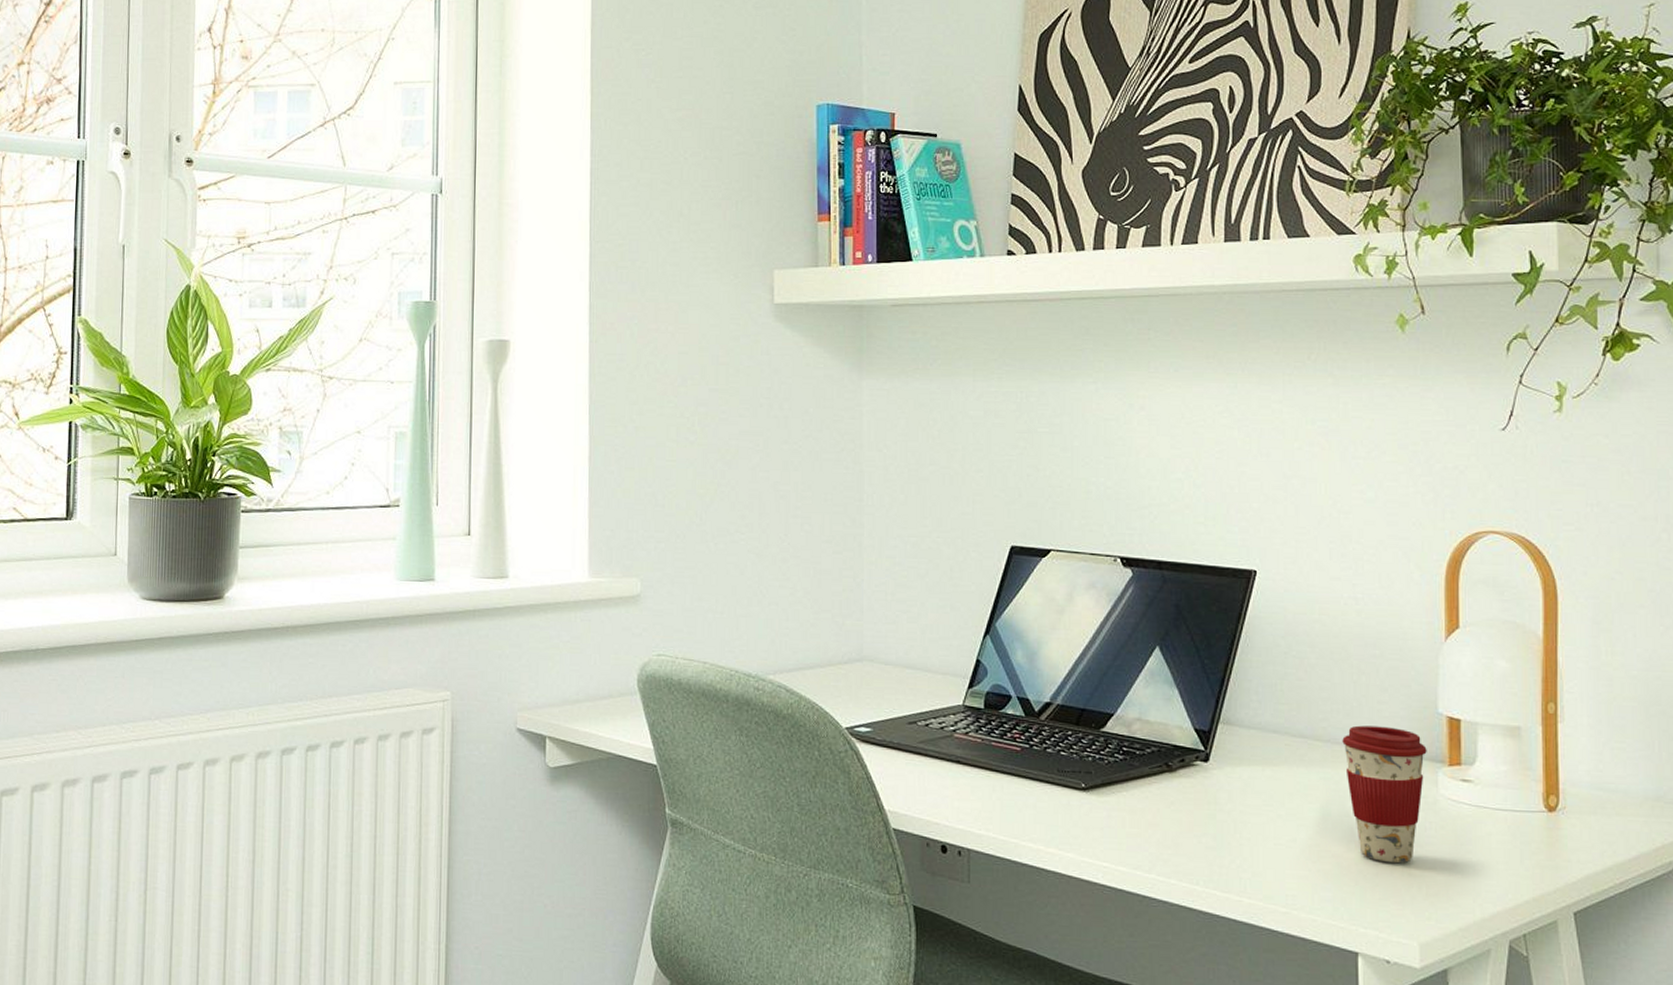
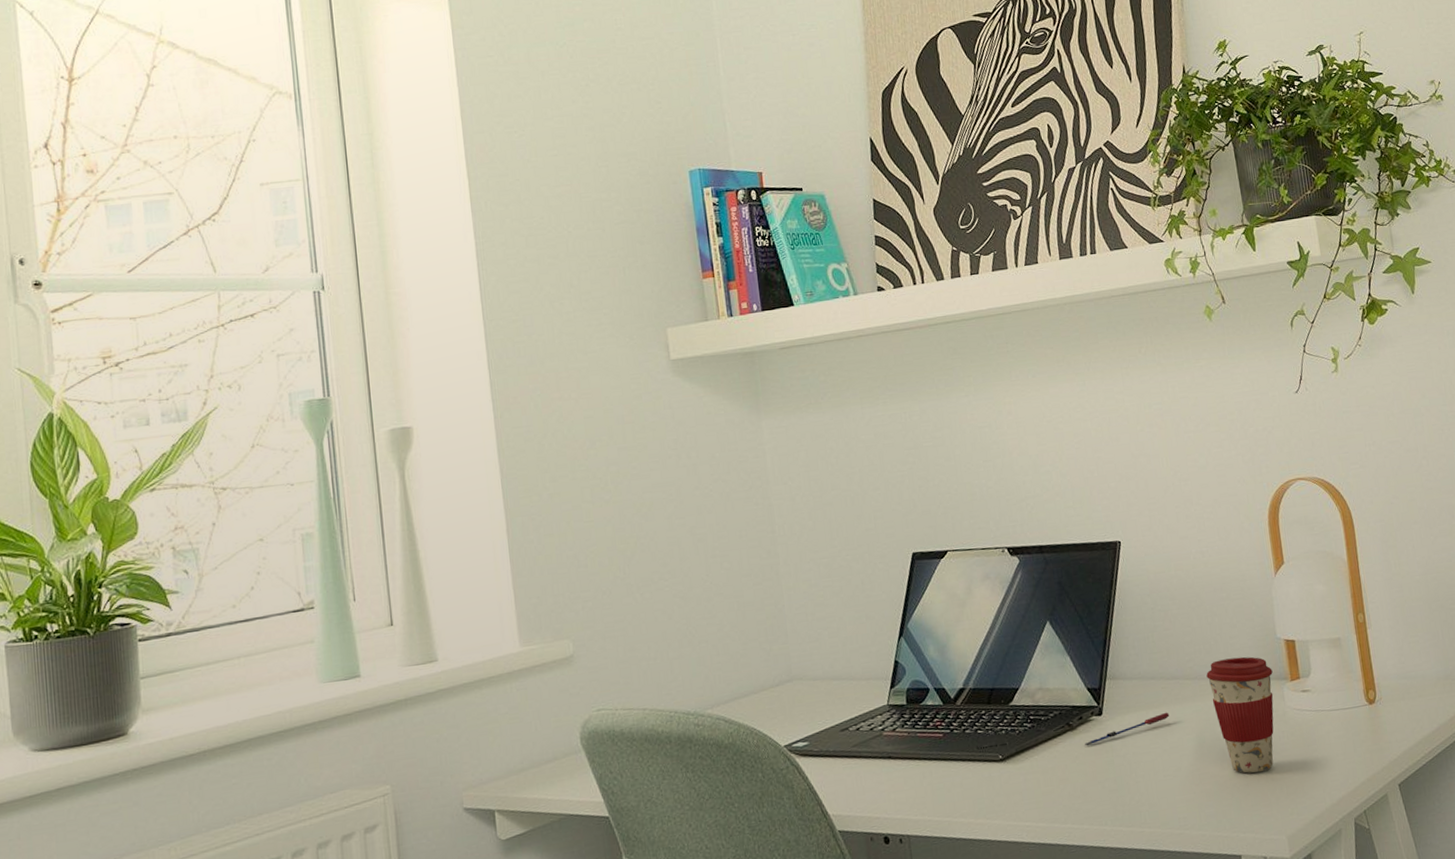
pen: none [1184,772,1291,793] -> present [1085,712,1170,746]

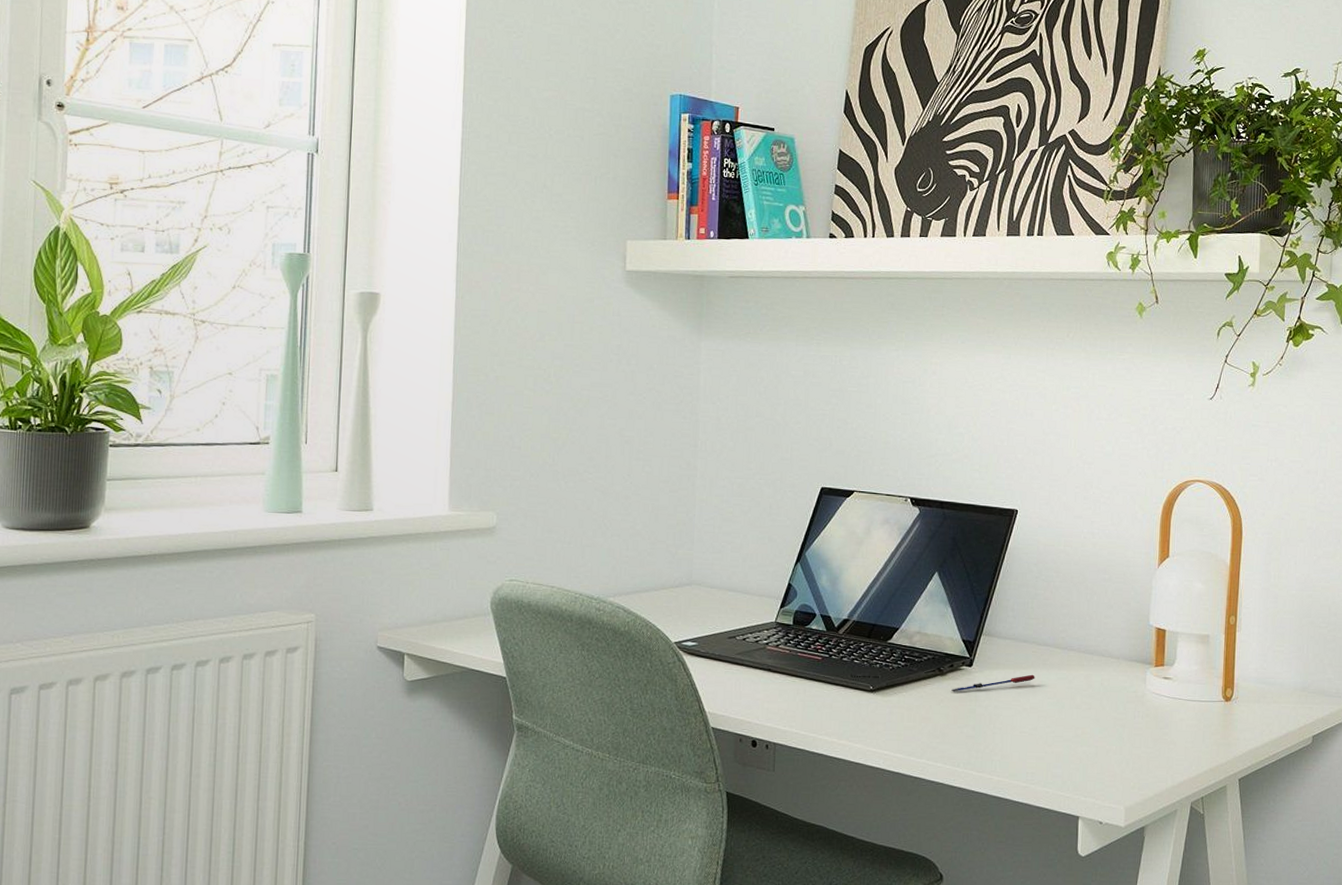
coffee cup: present [1206,656,1274,774] -> none [1076,635,1139,744]

